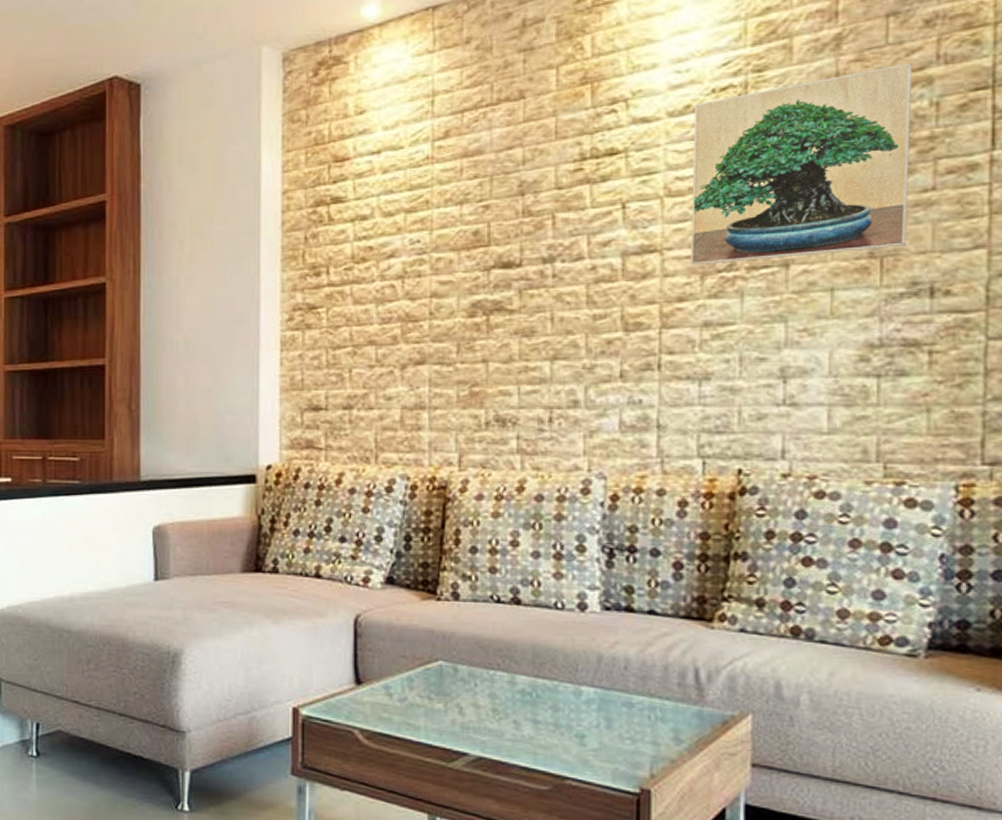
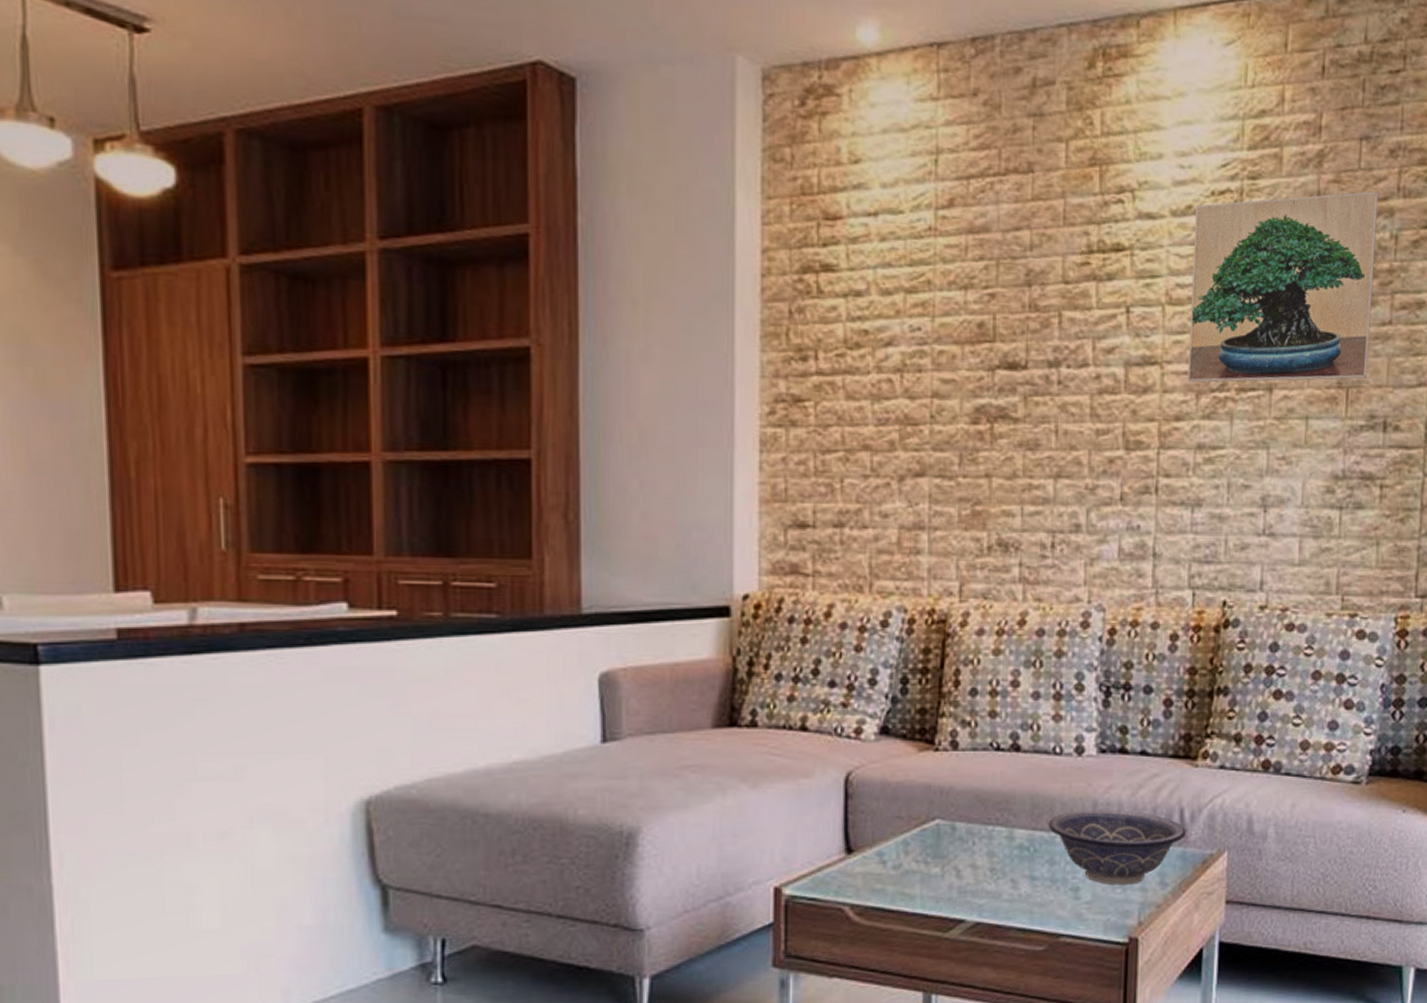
decorative bowl: none [550,663,702,738] -> present [1048,809,1186,885]

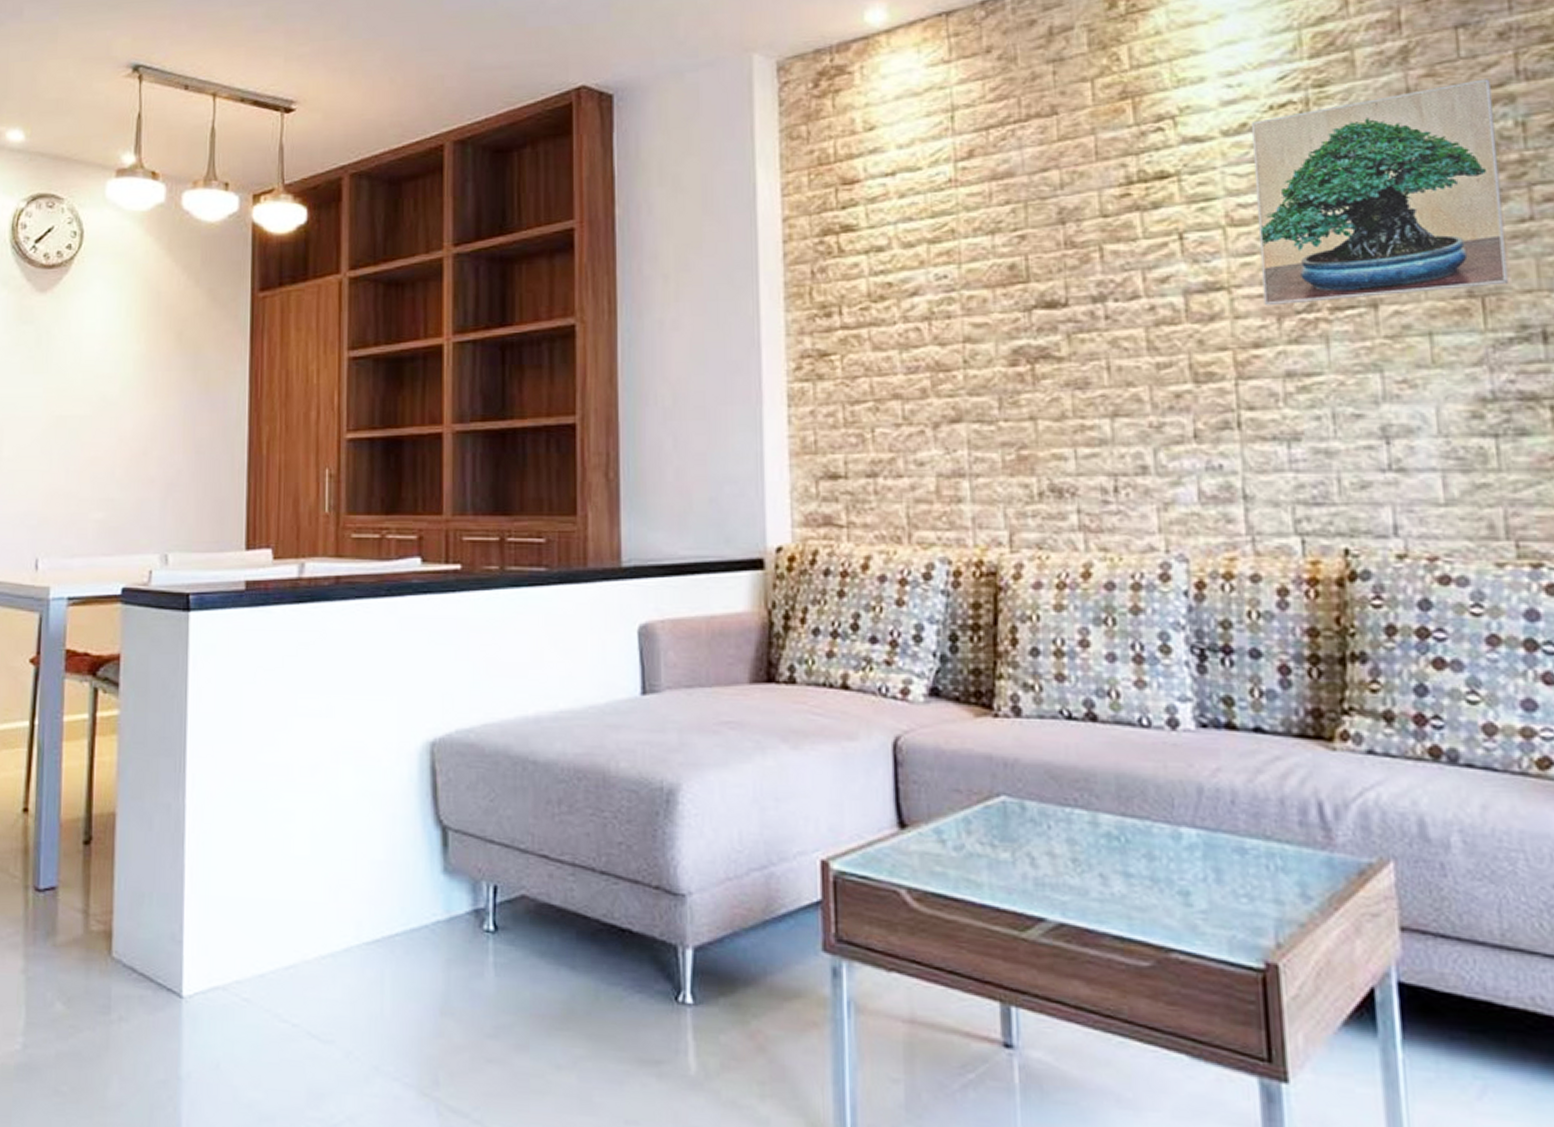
decorative bowl: present [1048,809,1186,885] -> none [1140,796,1330,894]

